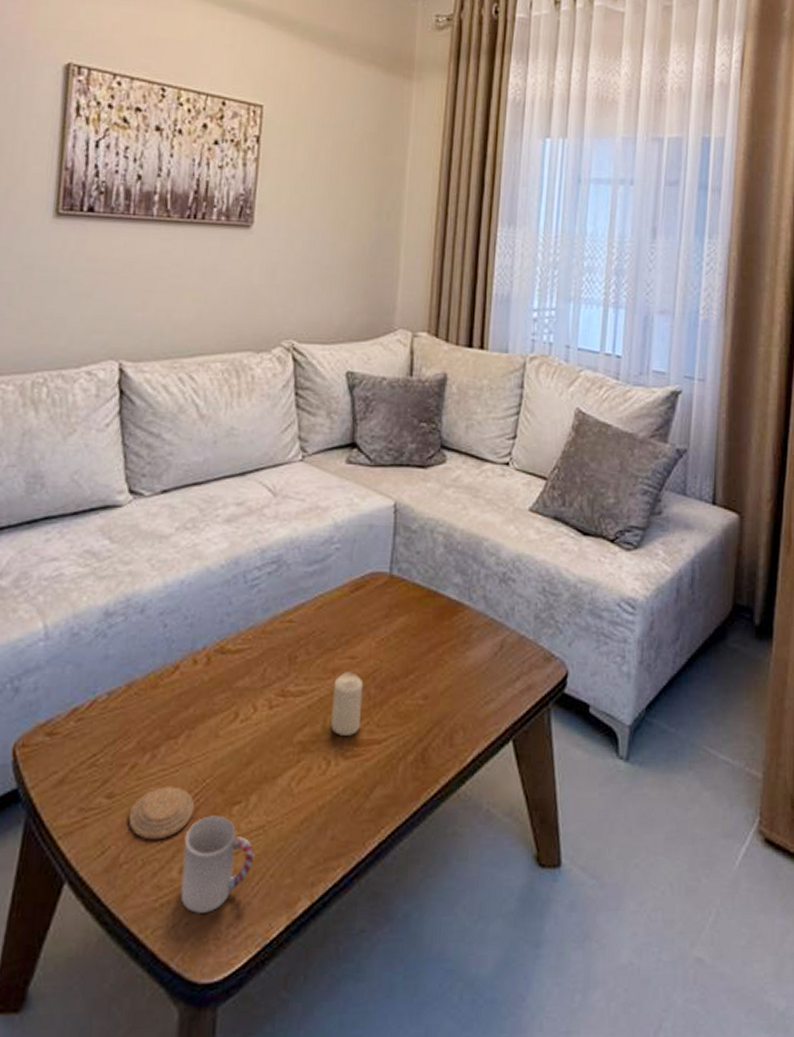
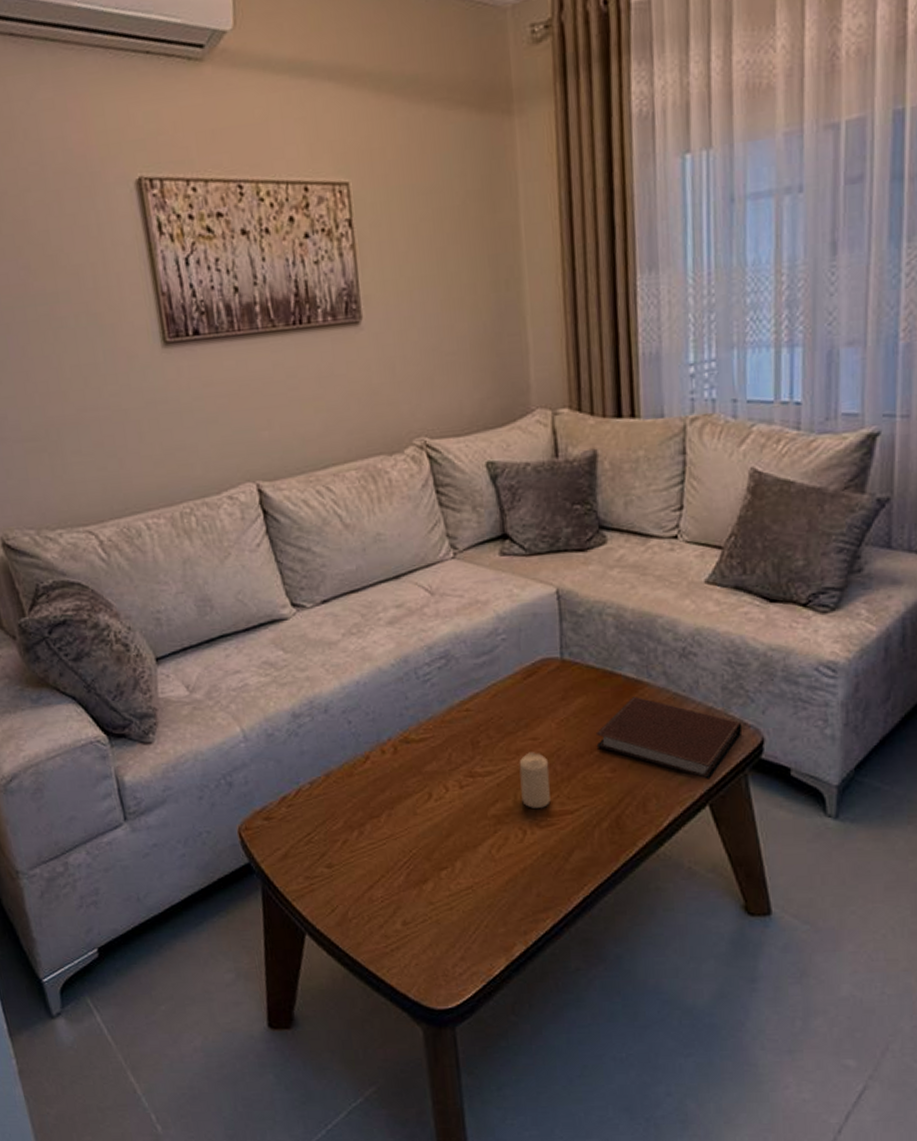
coaster: present [128,786,195,840] -> none [348,857,407,900]
cup: present [180,815,255,913] -> none [402,879,468,956]
notebook: none [412,620,550,712] -> present [596,697,743,780]

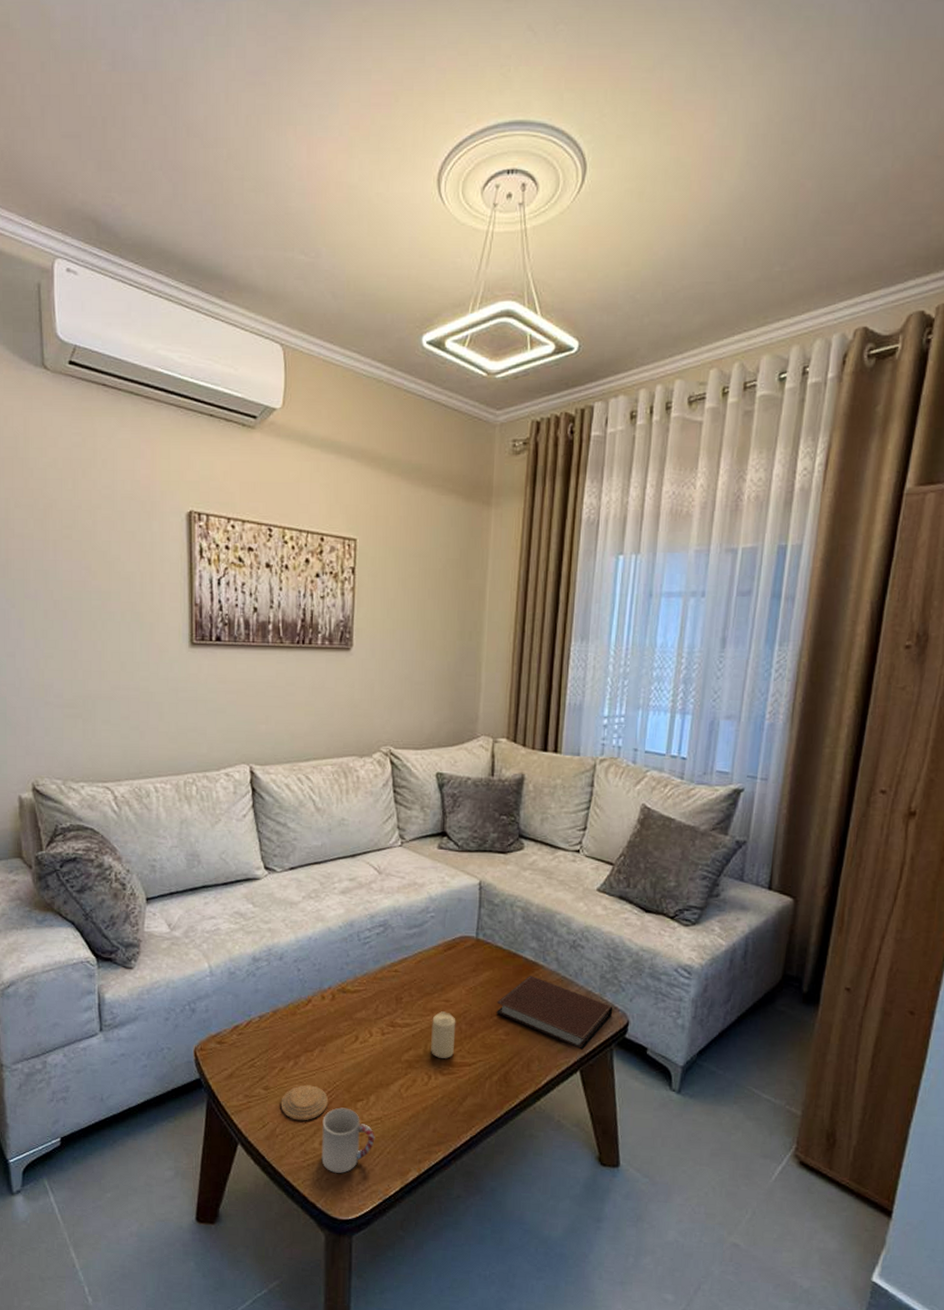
coaster: none [348,857,407,900] -> present [280,1085,329,1121]
cup: none [402,879,468,956] -> present [321,1107,375,1173]

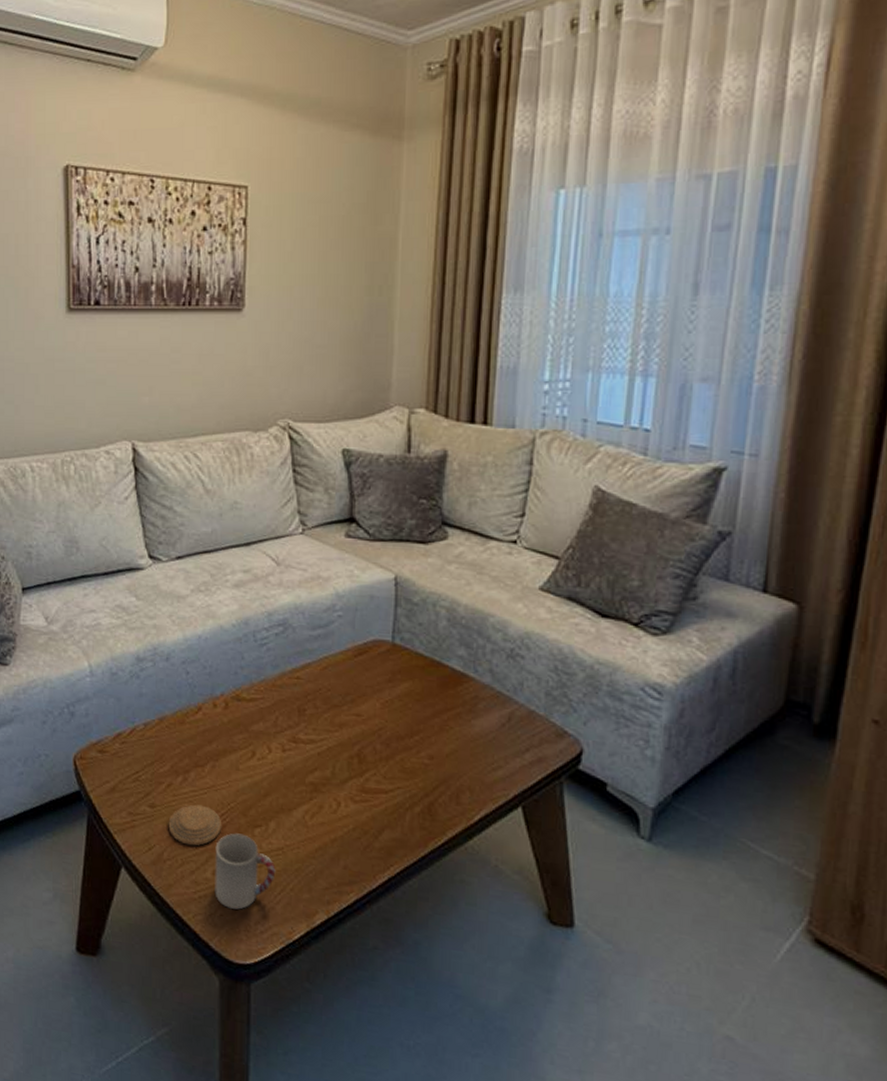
candle: present [431,1011,456,1059] -> none [340,727,370,783]
notebook: present [496,976,613,1050] -> none [417,689,563,781]

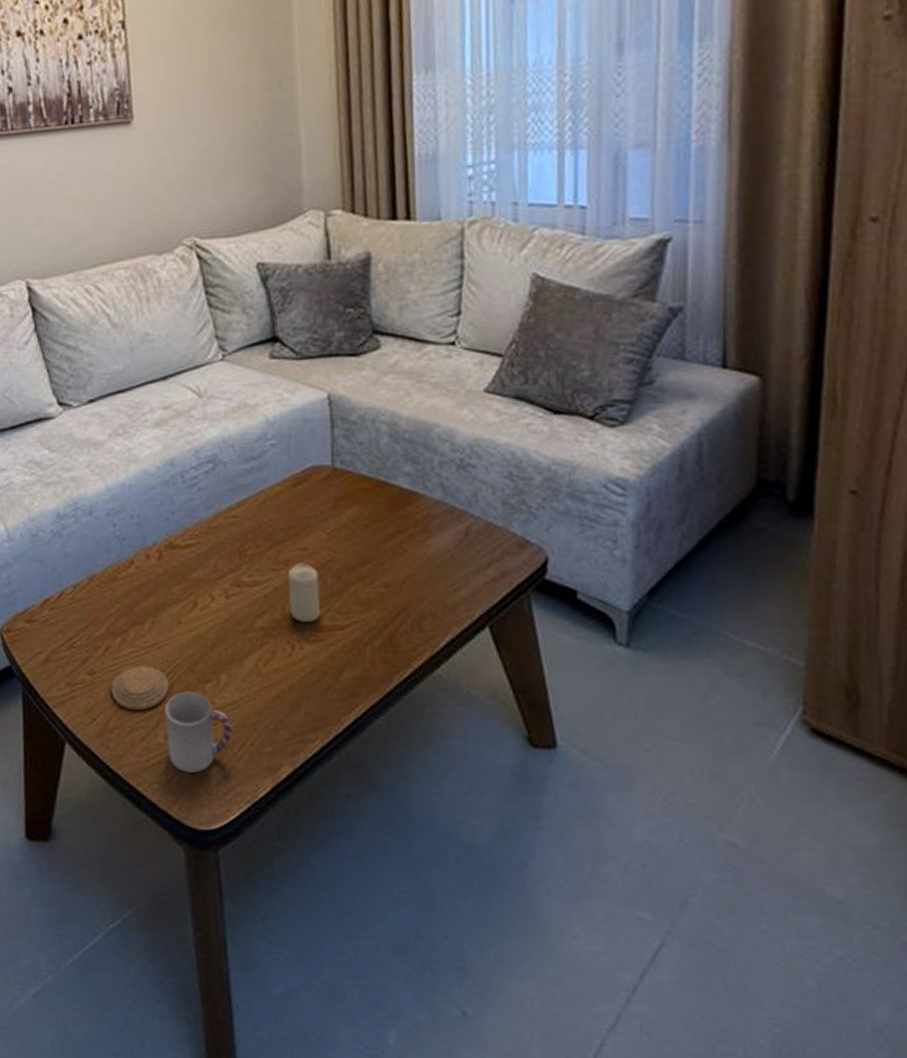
candle: none [340,727,370,783] -> present [287,563,320,622]

